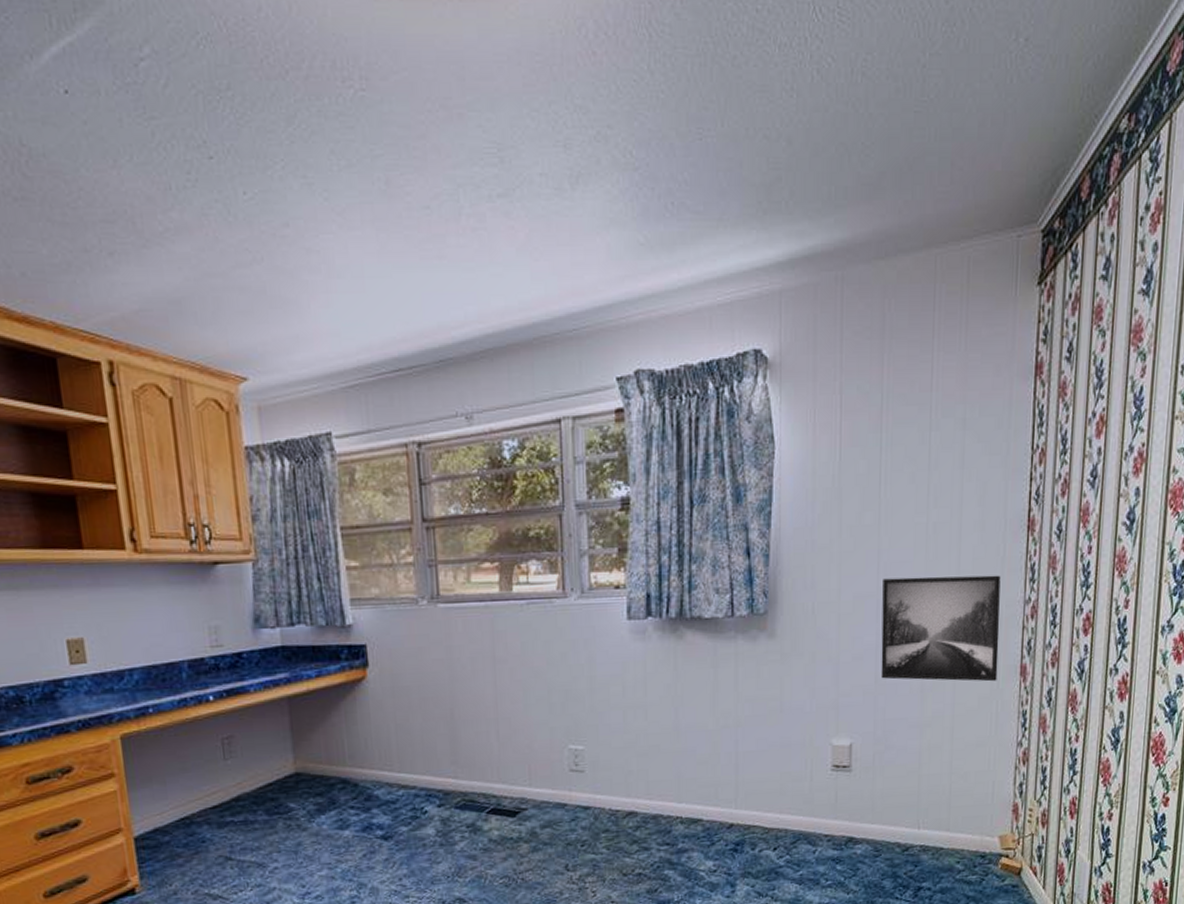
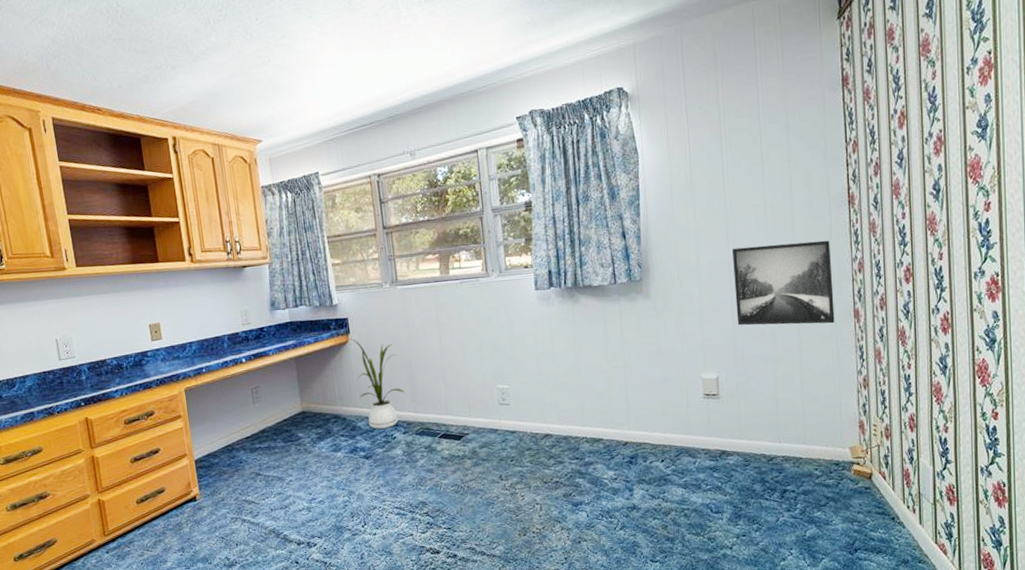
house plant: none [364,673,444,800] -> present [347,338,406,429]

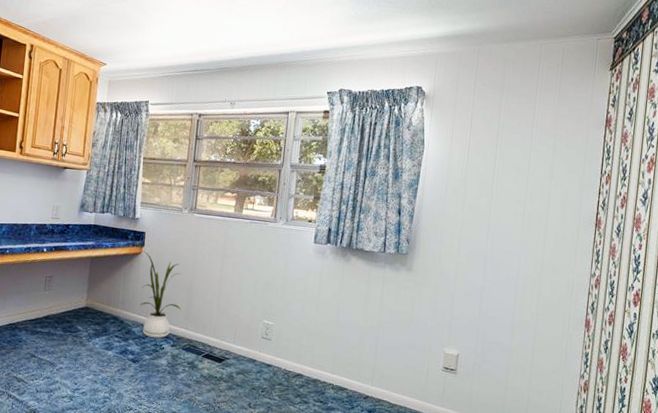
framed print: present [732,240,835,326] -> none [483,244,574,328]

